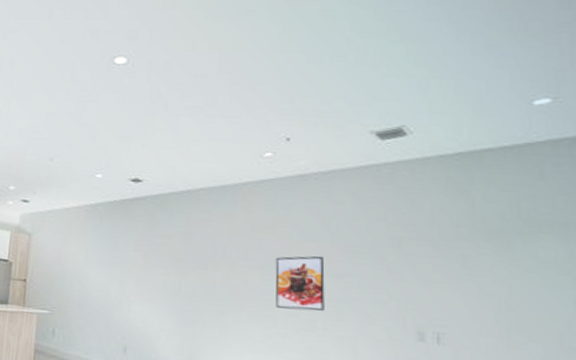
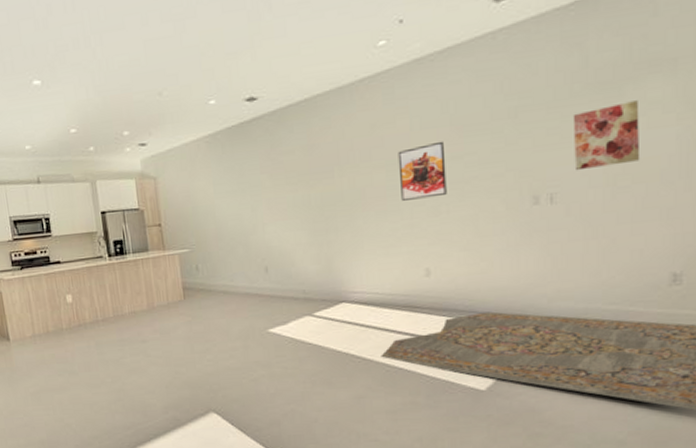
wall art: none [460,255,536,318] -> present [573,100,641,171]

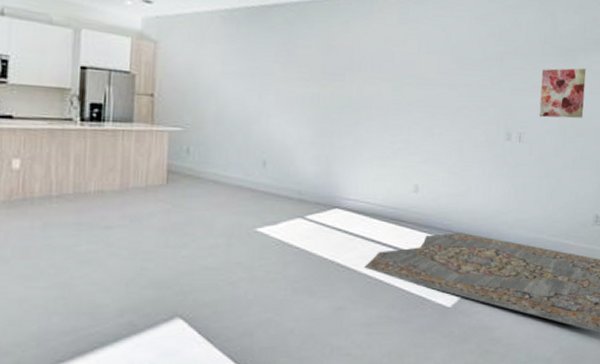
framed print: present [398,141,447,201] -> none [402,68,444,119]

